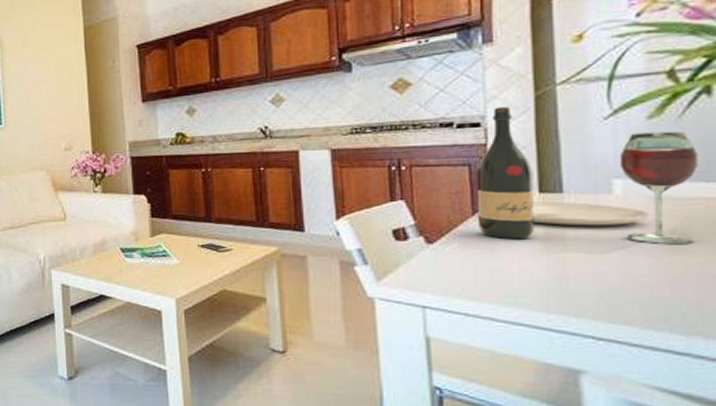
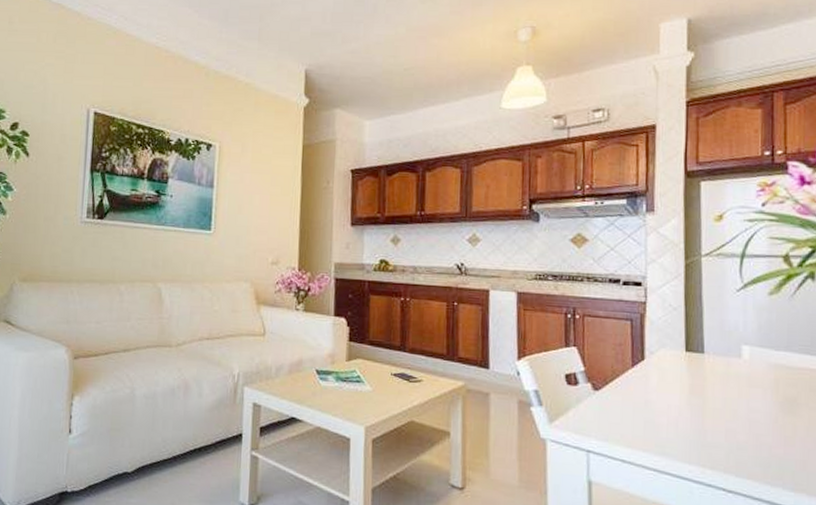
wine bottle: present [477,106,535,240] -> none [636,269,682,394]
plate: present [533,201,650,227] -> none [680,359,769,388]
wineglass: present [619,131,700,245] -> none [747,306,806,410]

